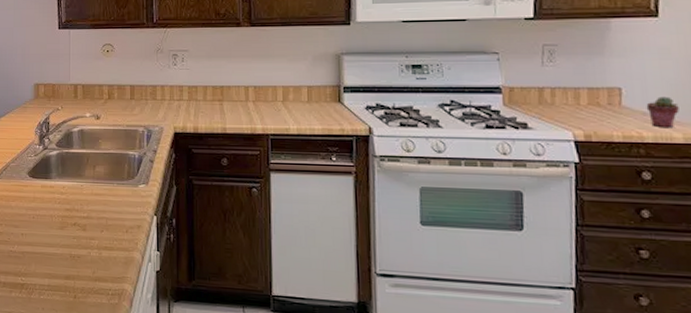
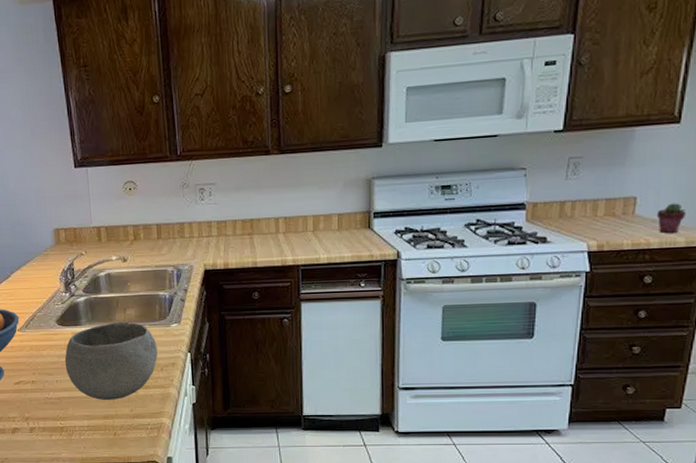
bowl: none [32,178,123,259] -> present [64,322,158,400]

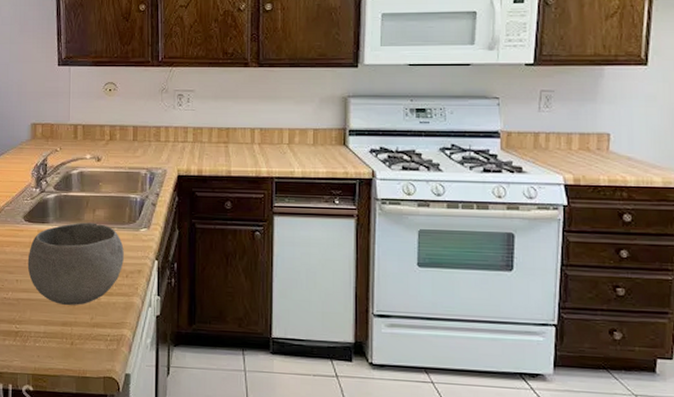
potted succulent: present [656,203,686,234] -> none [631,142,660,173]

